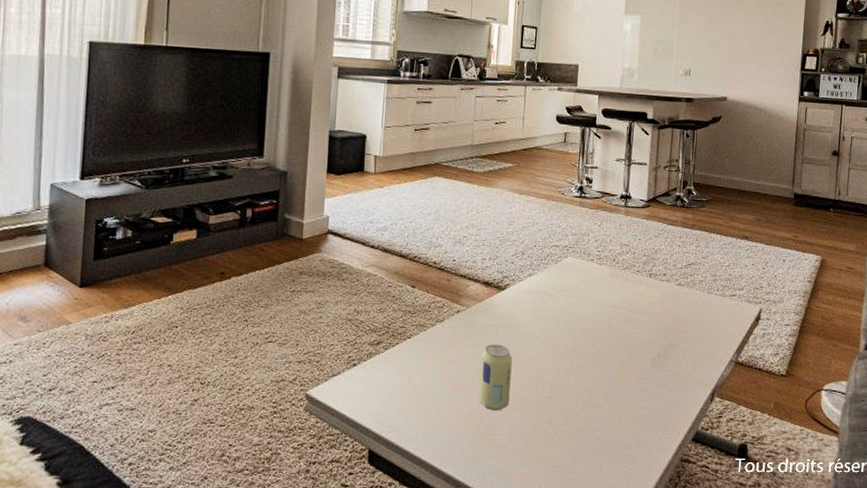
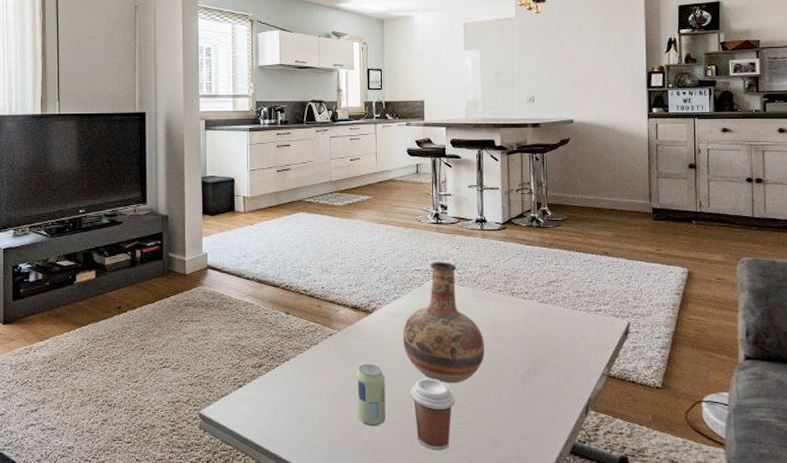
vase: none [534,237,618,367] -> present [402,261,484,384]
coffee cup: none [537,360,584,436] -> present [410,378,456,450]

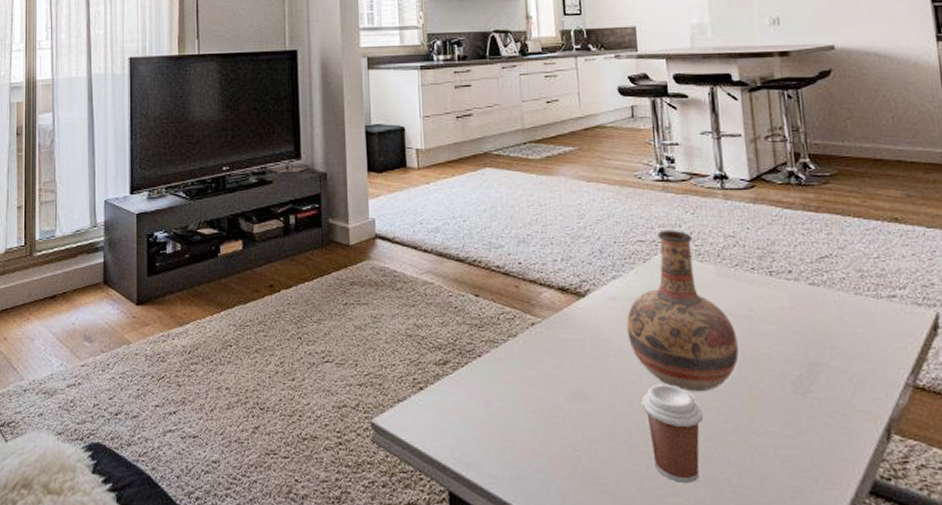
beverage can: present [356,364,386,427] -> none [568,363,611,448]

